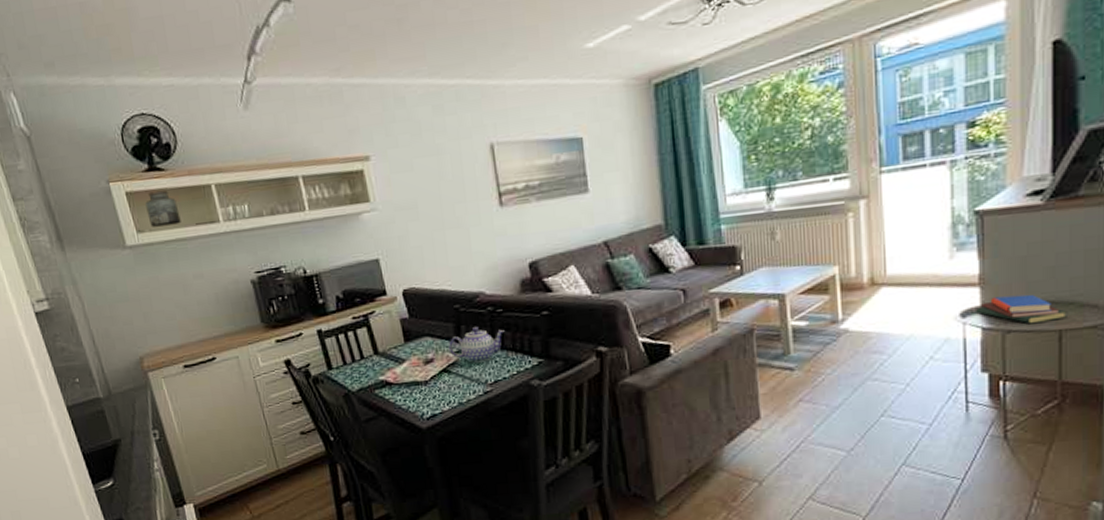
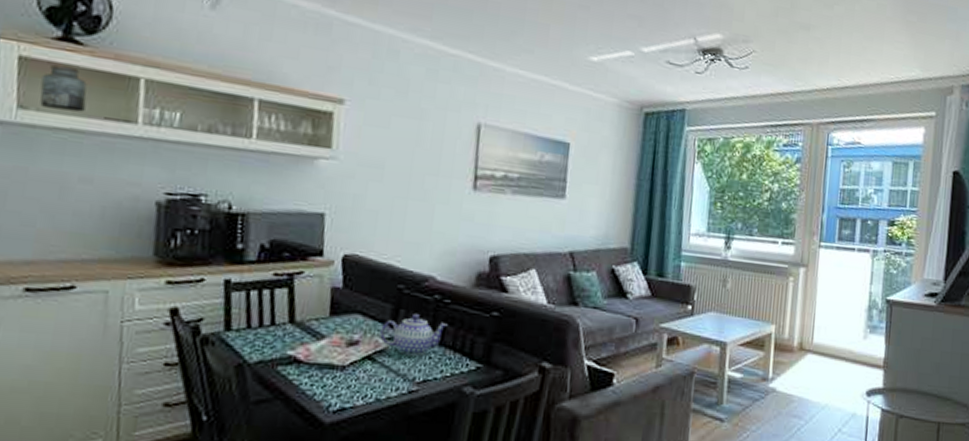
book: present [976,294,1067,324] -> none [879,382,945,413]

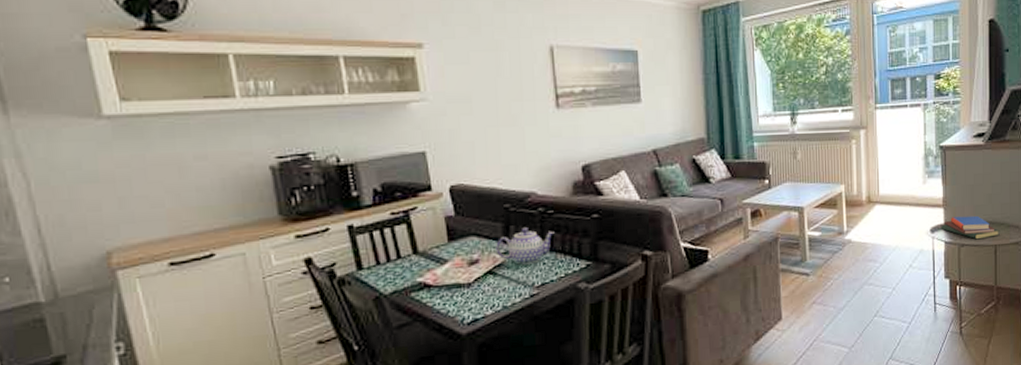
jar: present [39,64,87,113] -> none [134,53,184,97]
book: none [879,382,945,413] -> present [941,215,1000,240]

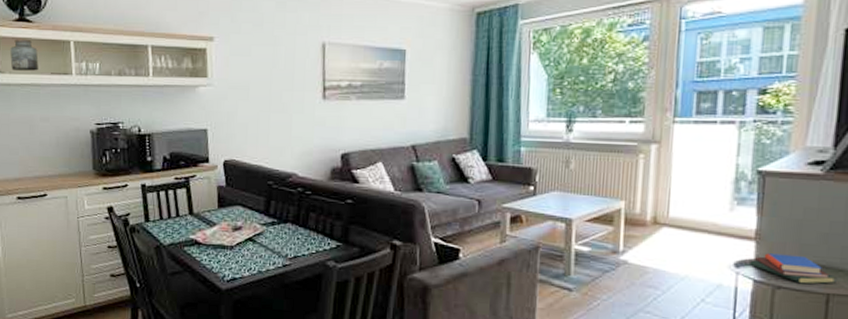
jar: none [134,53,184,97] -> present [9,39,39,72]
teapot: present [496,228,555,266] -> none [257,204,310,239]

